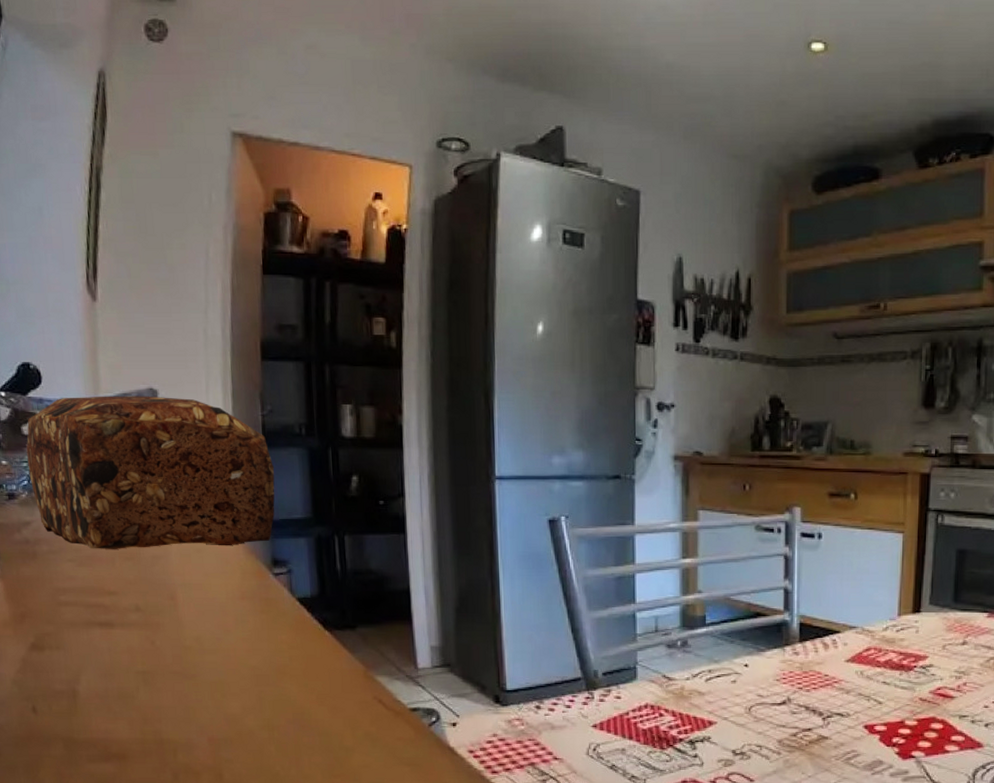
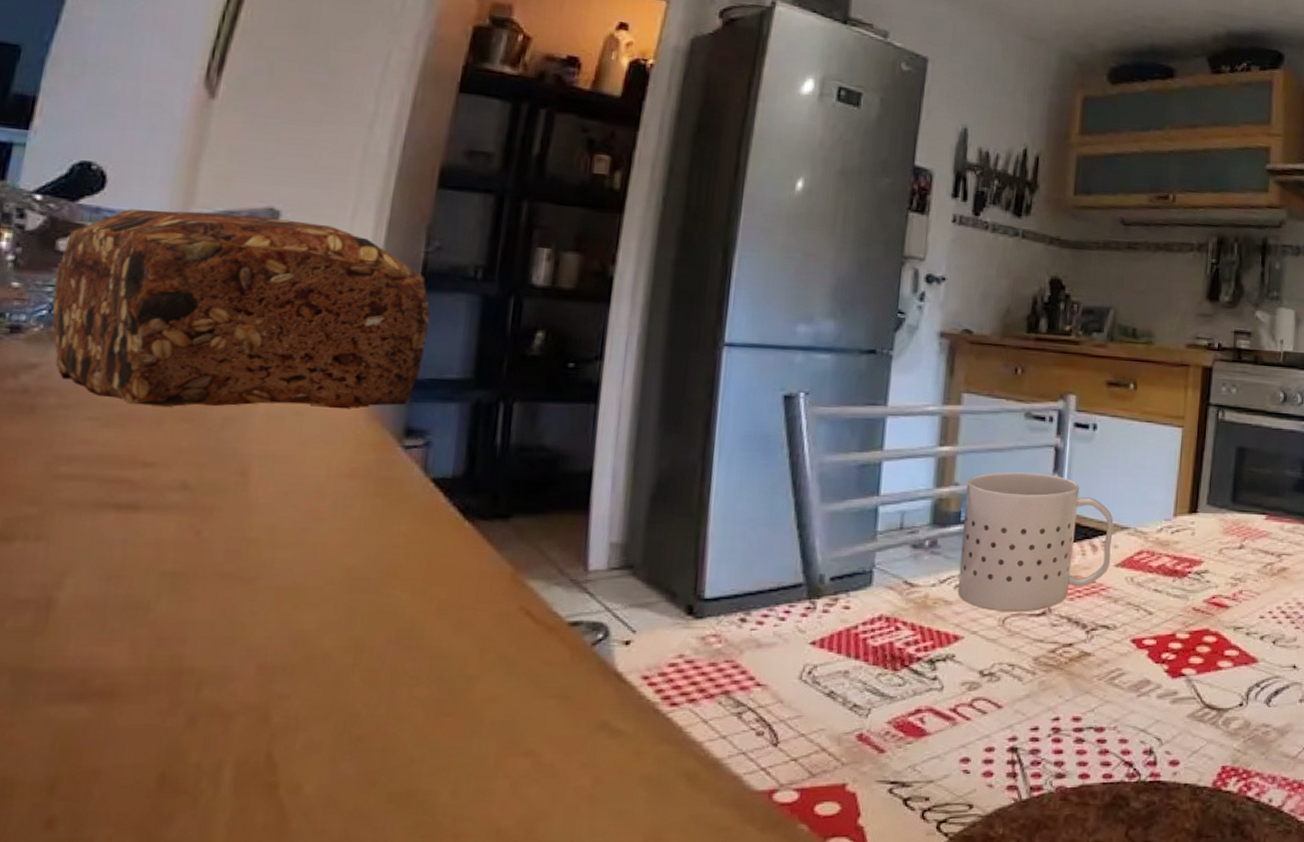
mug: none [708,580,842,702] -> present [957,472,1114,613]

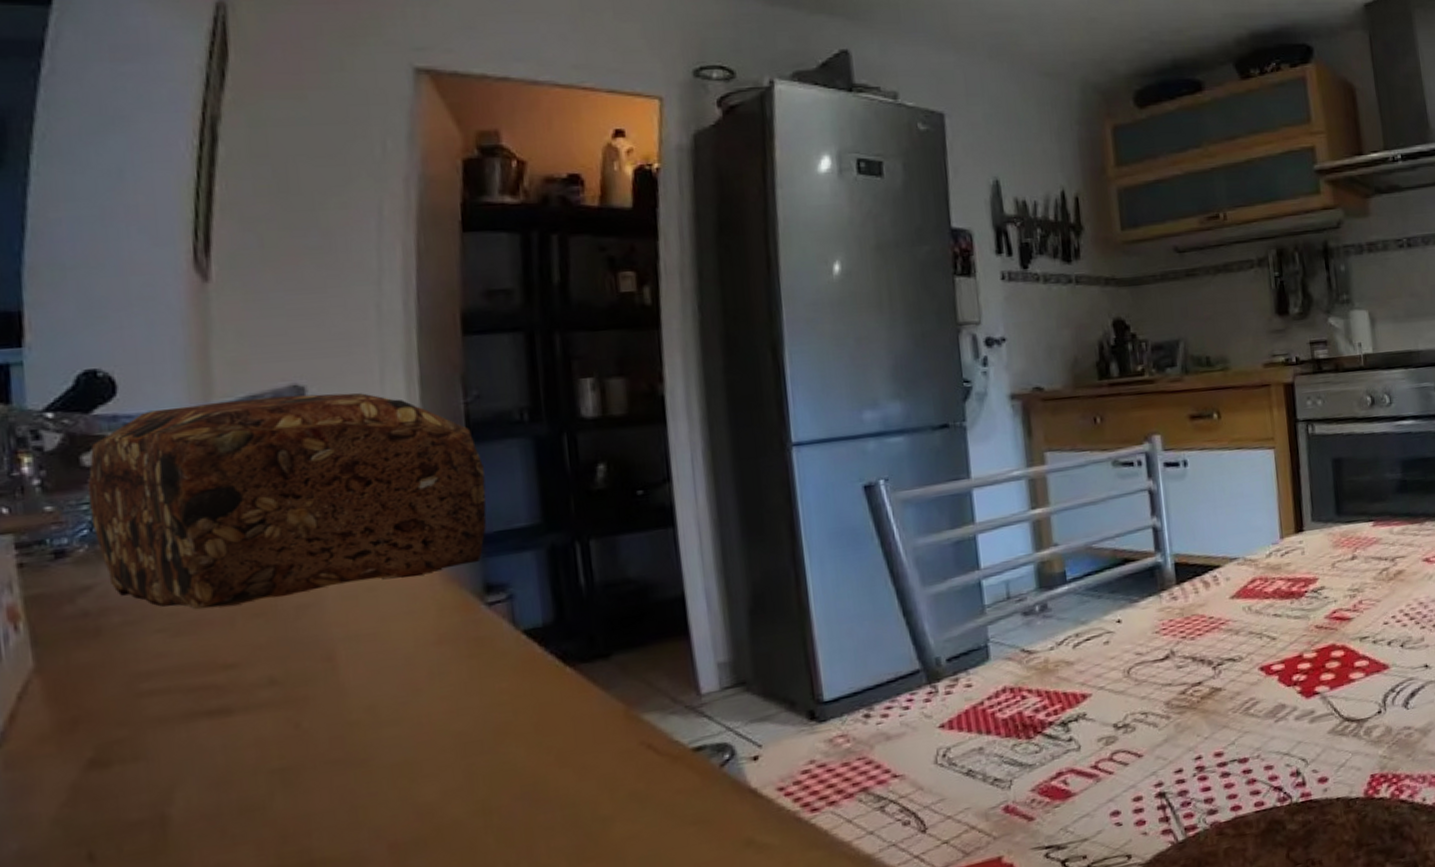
mug: present [957,472,1114,613] -> none [1066,519,1225,664]

